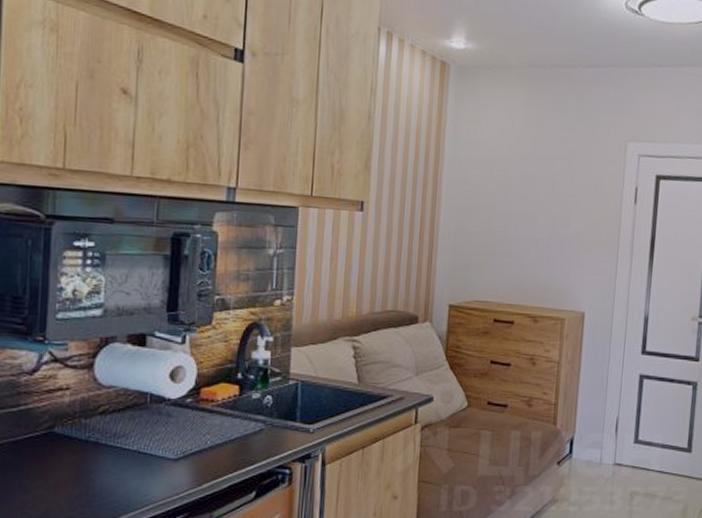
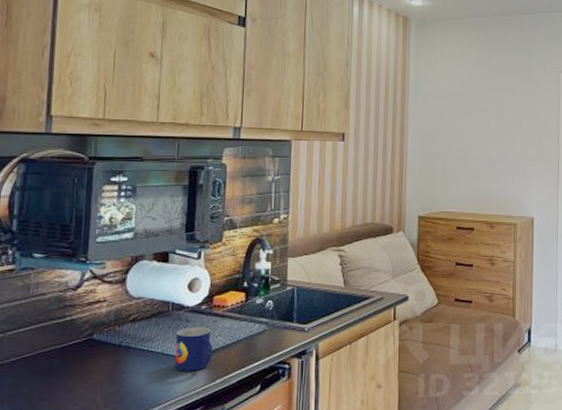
mug: none [154,423,200,473] -> present [175,327,213,371]

